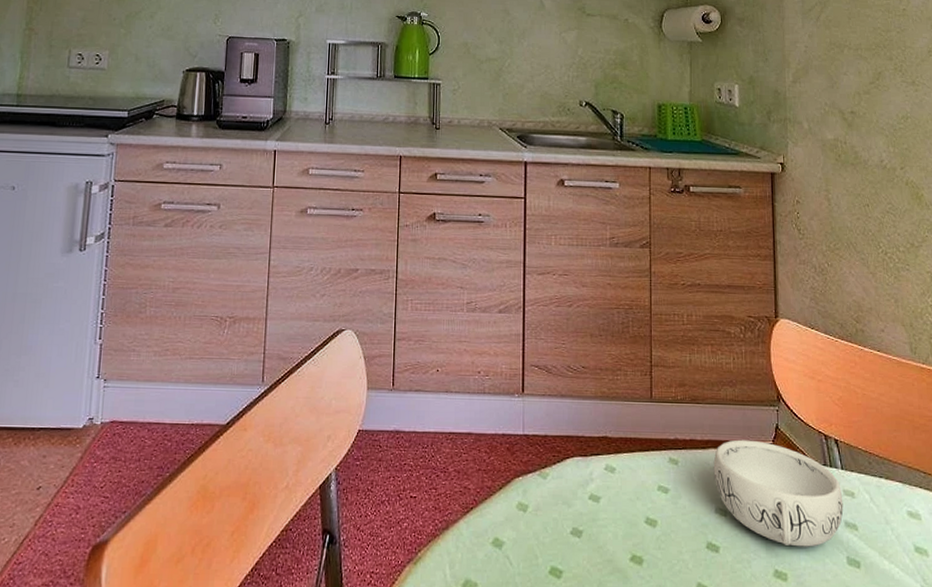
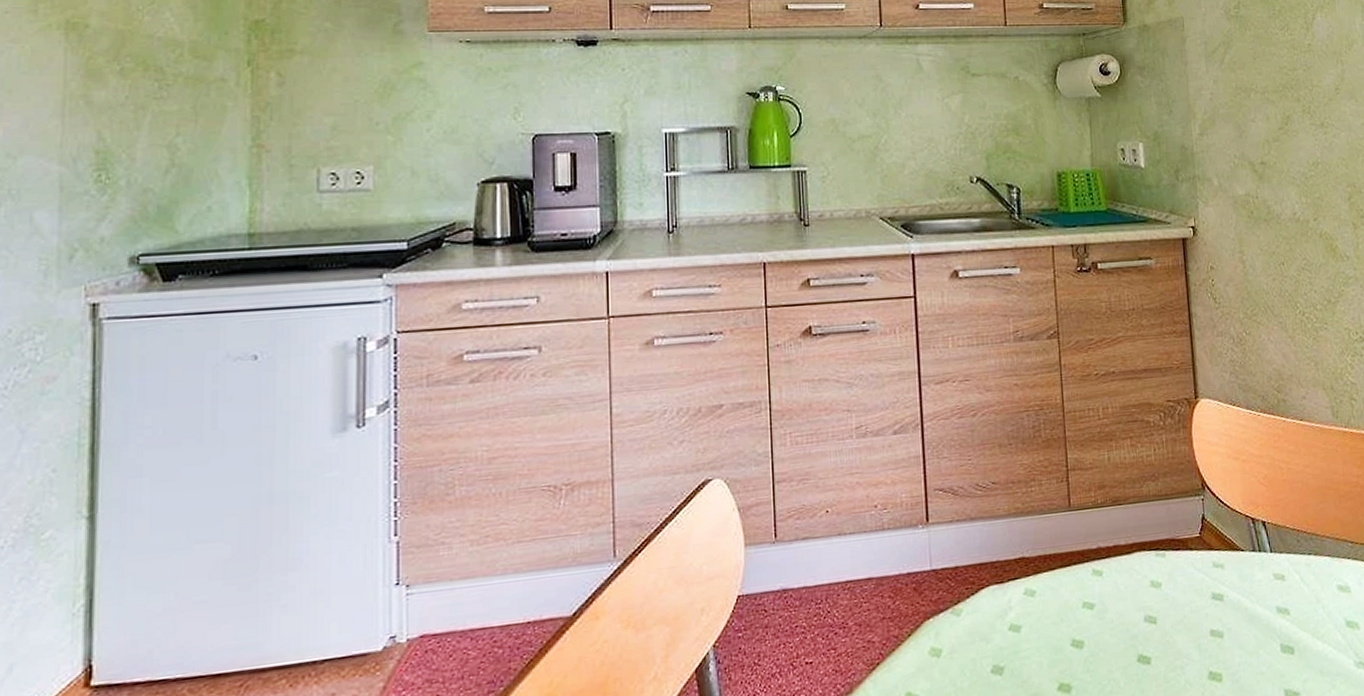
decorative bowl: present [713,439,844,547] -> none [1139,535,1275,644]

